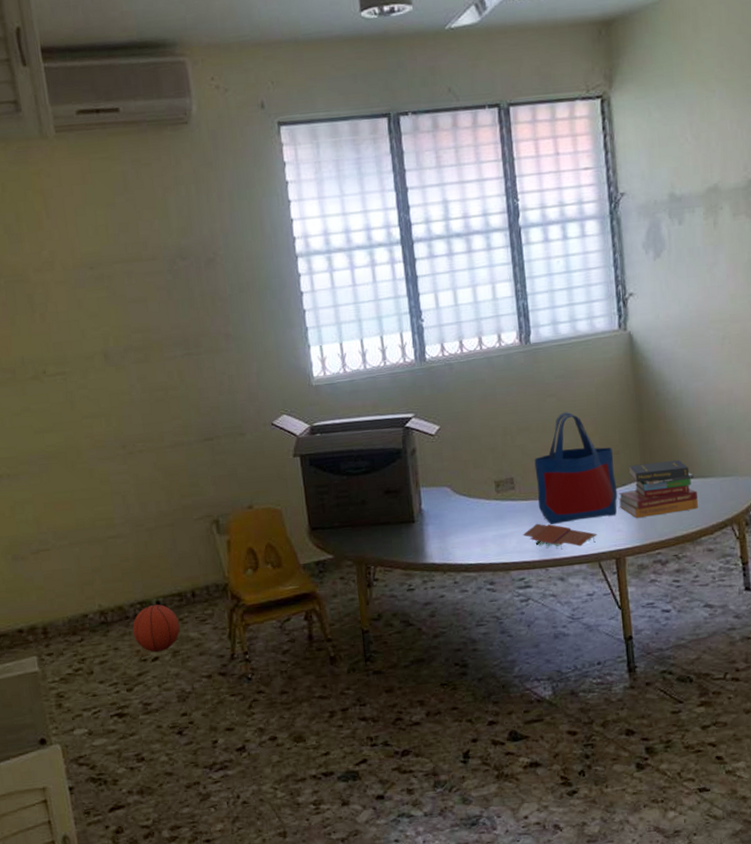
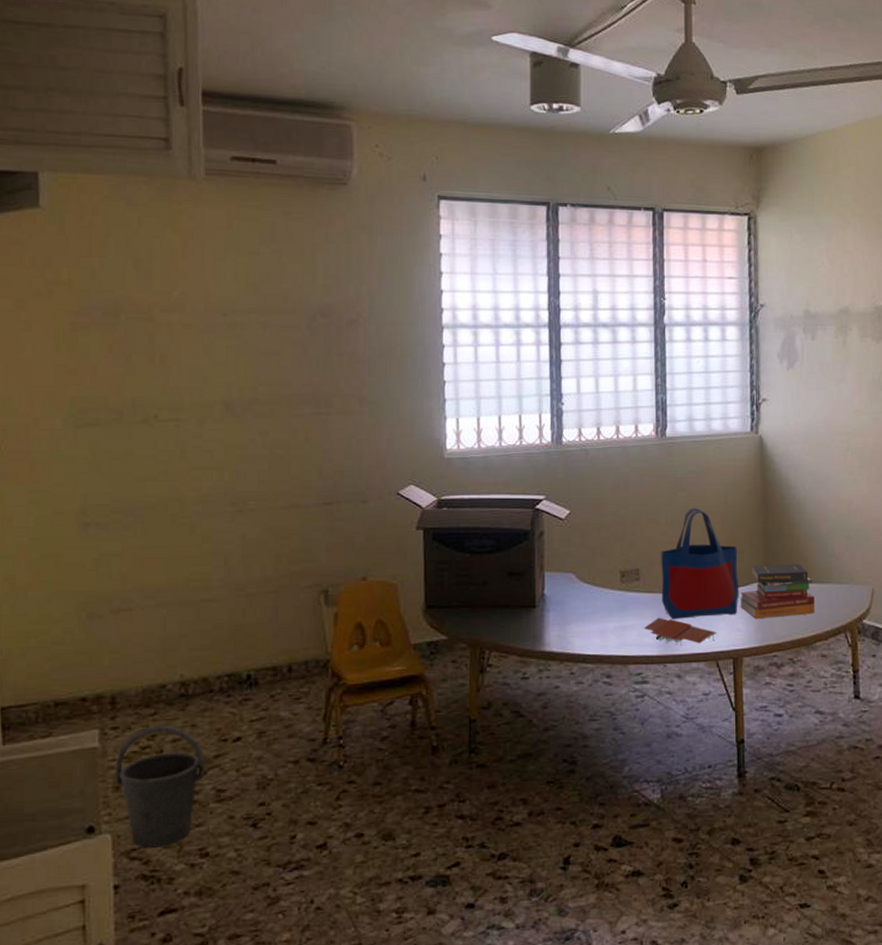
bucket: none [54,650,132,756] -> present [114,725,205,848]
basketball: present [132,604,180,653] -> none [215,677,271,732]

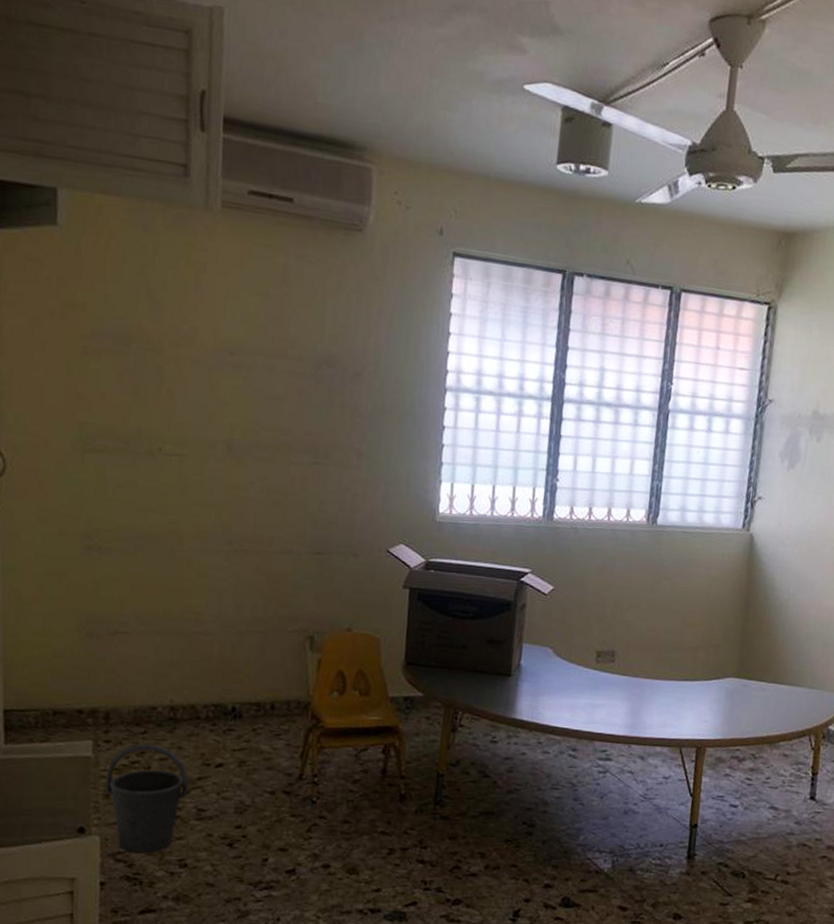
papers: present [643,617,717,645] -> none [612,699,684,730]
tote bag: present [661,507,739,619] -> none [633,597,715,706]
books: present [739,564,816,619] -> none [709,661,784,715]

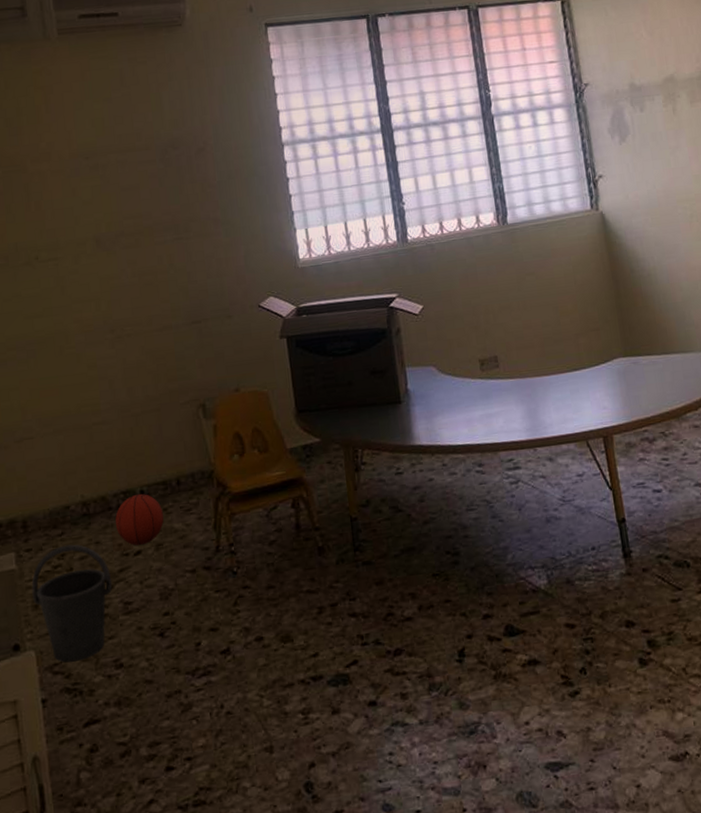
basketball: none [201,709,253,759] -> present [115,493,164,546]

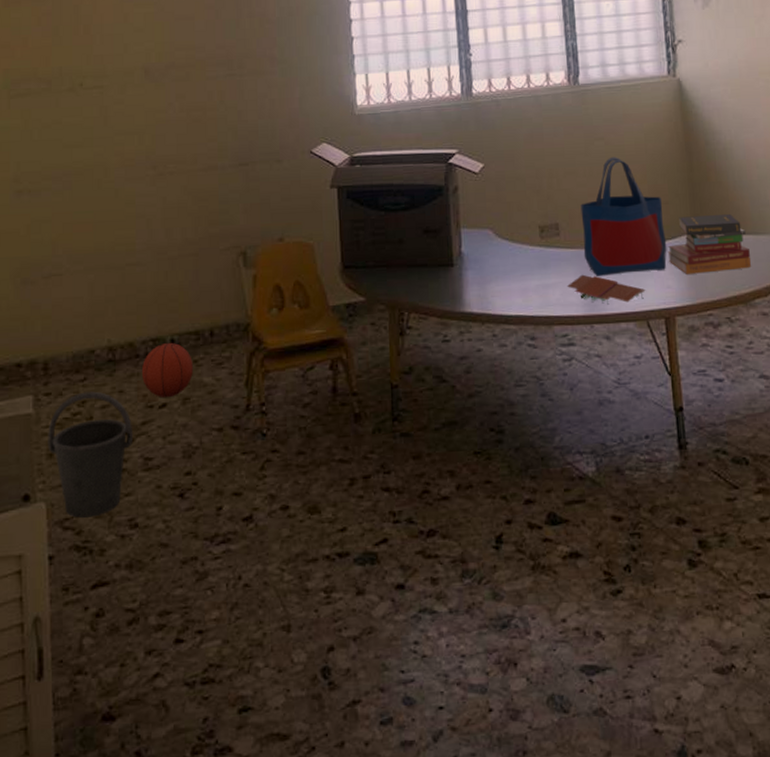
papers: none [508,402,583,427] -> present [566,274,646,303]
tote bag: none [517,289,601,403] -> present [580,156,667,276]
books: none [601,336,681,395] -> present [667,214,752,274]

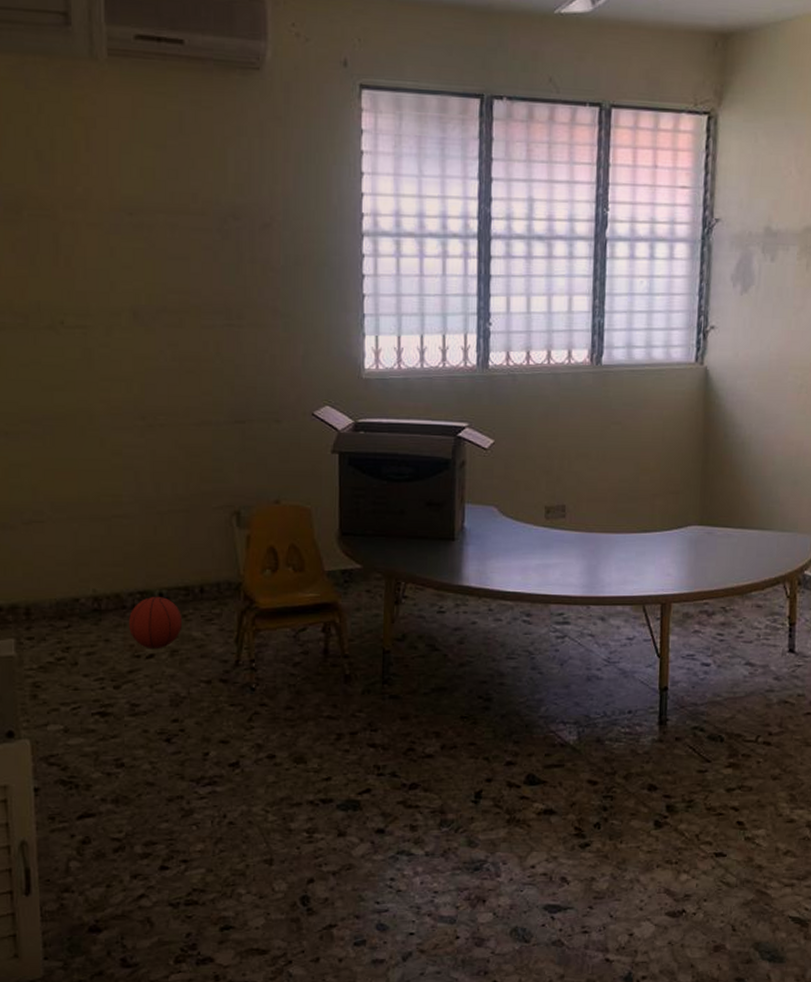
bucket: present [48,391,132,518] -> none [31,638,119,755]
papers: present [566,274,646,303] -> none [567,557,646,587]
tote bag: present [580,156,667,276] -> none [587,442,673,560]
books: present [667,214,752,274] -> none [671,507,754,564]

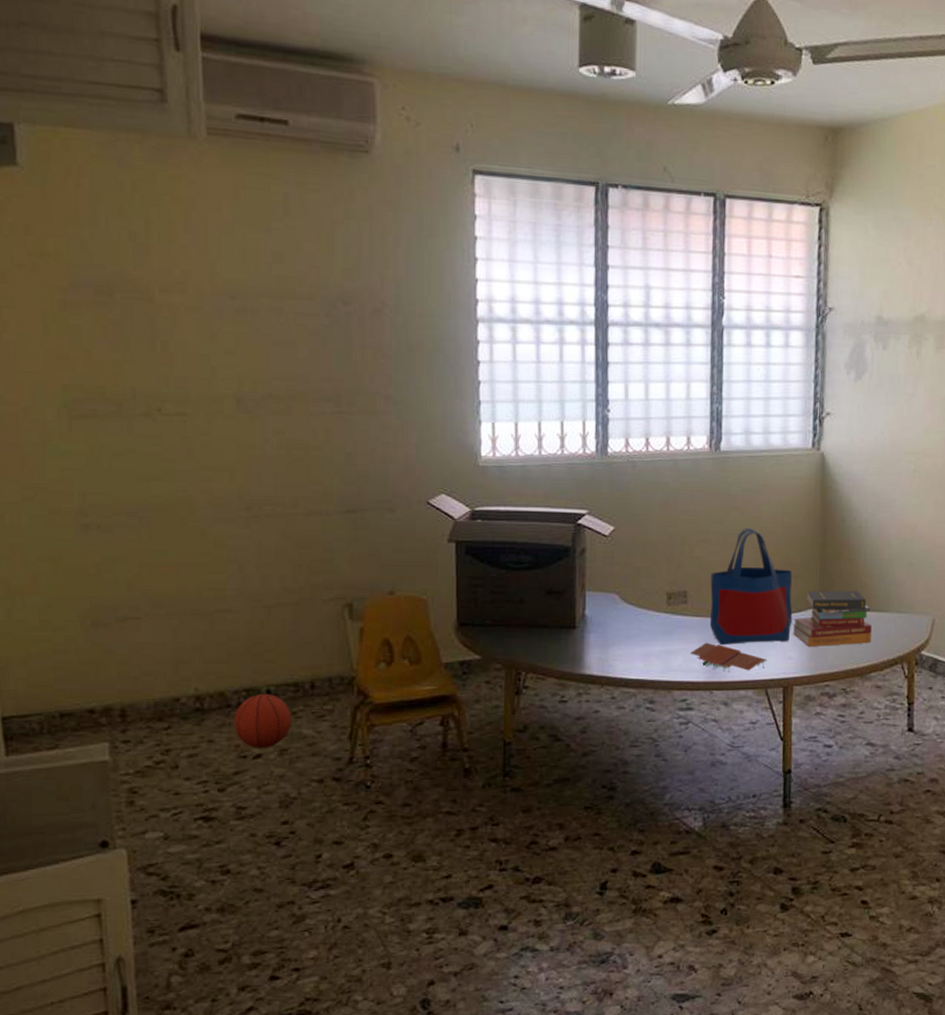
papers: none [567,557,646,587] -> present [689,642,767,671]
tote bag: none [587,442,673,560] -> present [709,527,793,645]
books: none [671,507,754,564] -> present [792,591,872,647]

